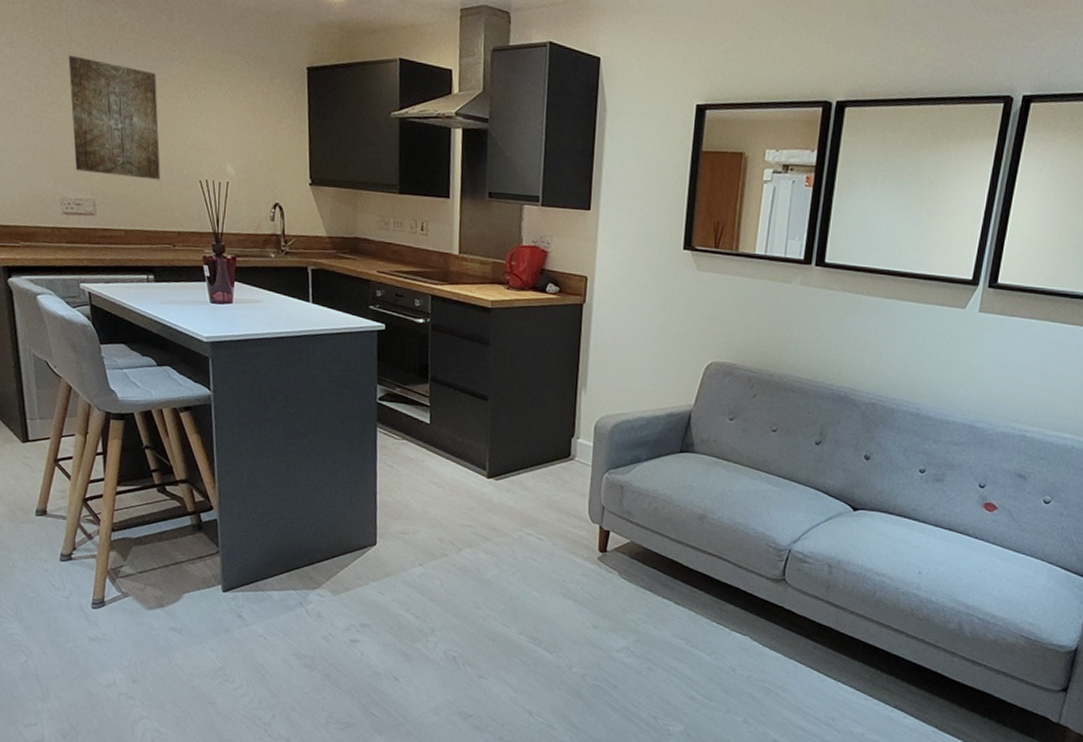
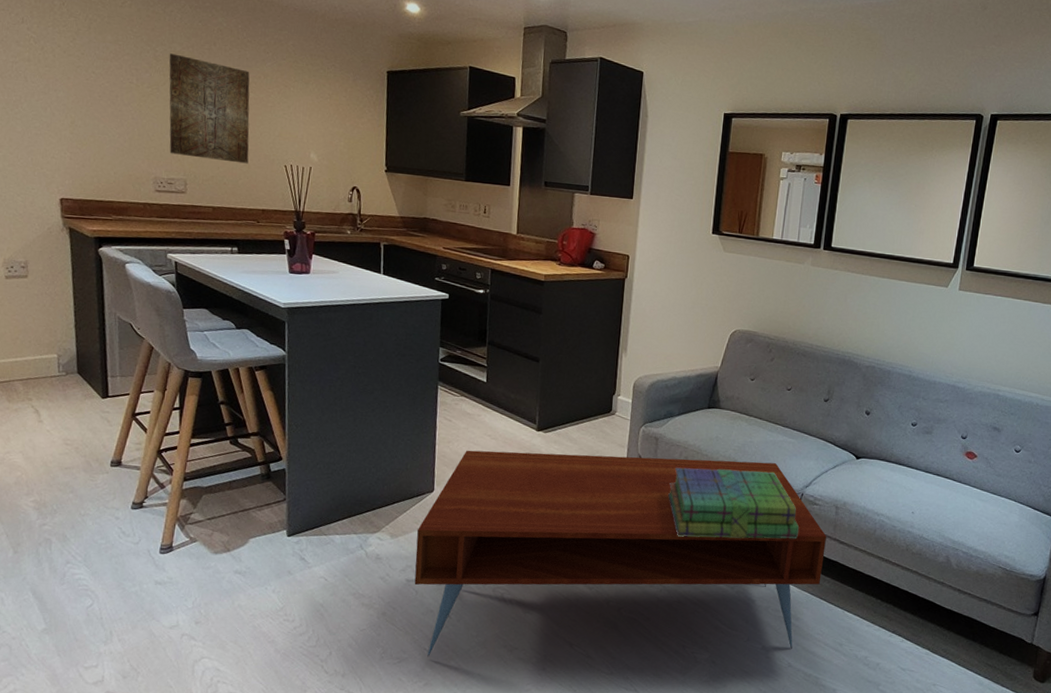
coffee table: none [359,499,818,723] -> present [414,450,827,657]
stack of books: none [636,520,785,601] -> present [668,468,799,539]

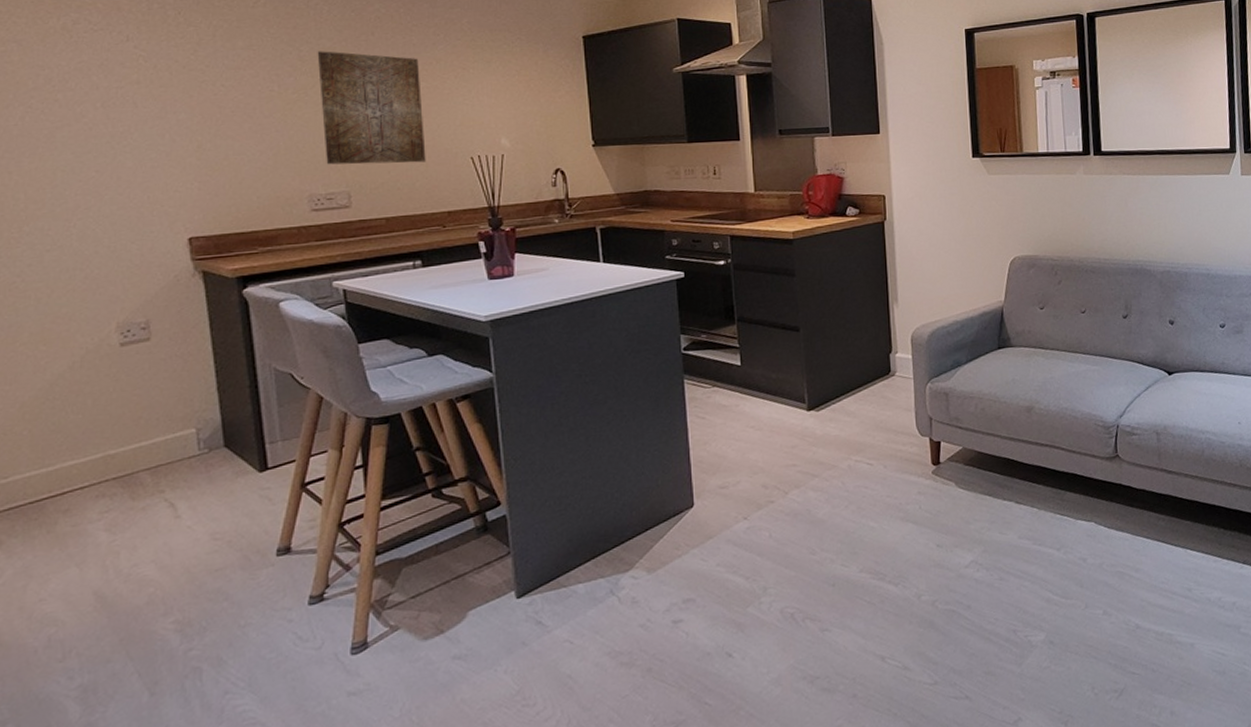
coffee table: present [414,450,827,657] -> none [680,397,1155,713]
stack of books: present [668,468,799,539] -> none [969,407,1121,502]

